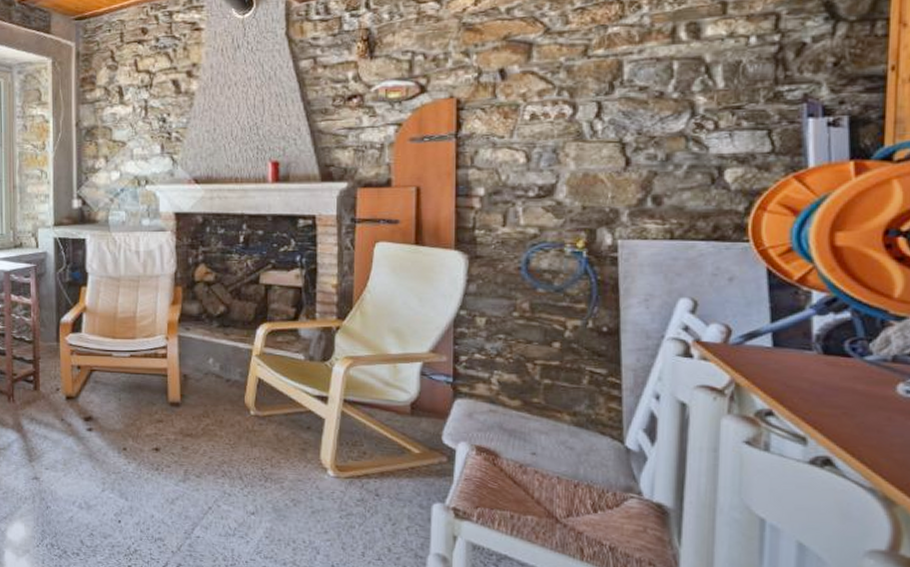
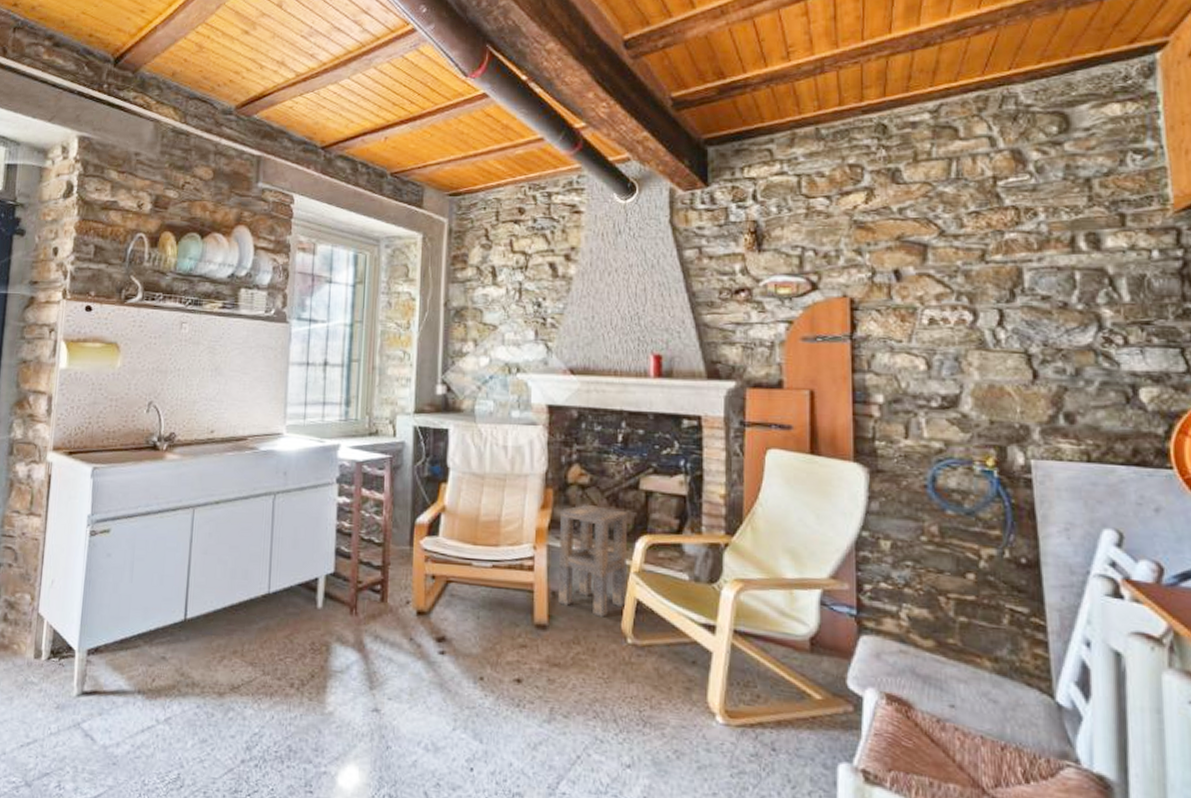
side table: none [189,298,249,394] -> present [559,503,627,617]

